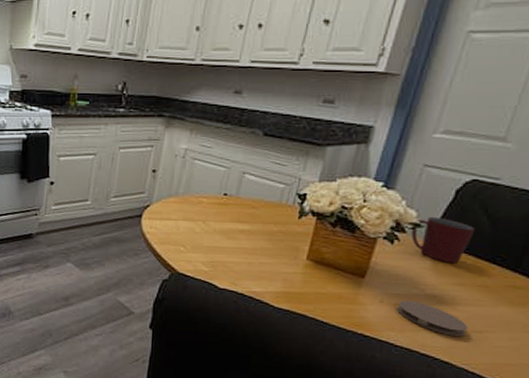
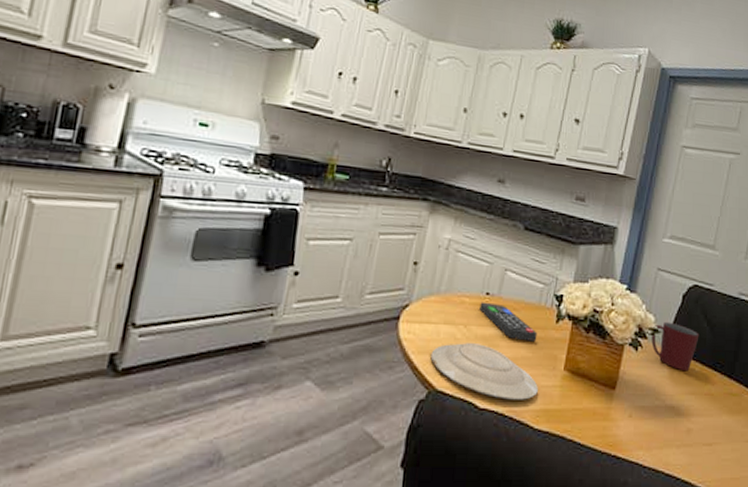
plate: none [172,236,279,284] -> present [430,343,538,400]
remote control: none [217,201,278,235] -> present [479,302,538,342]
coaster: present [397,300,468,337] -> none [644,413,700,451]

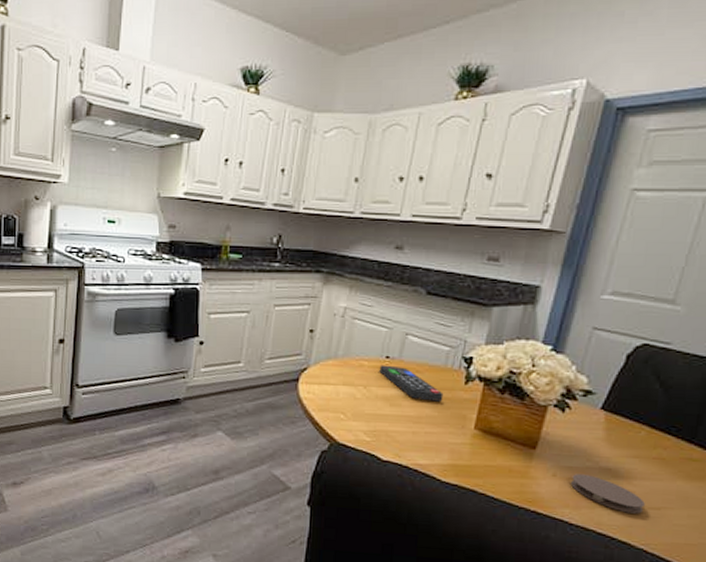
plate: present [430,343,538,400] -> none [331,402,445,455]
coaster: none [644,413,700,451] -> present [571,474,645,514]
mug: present [651,321,699,372] -> none [583,383,648,434]

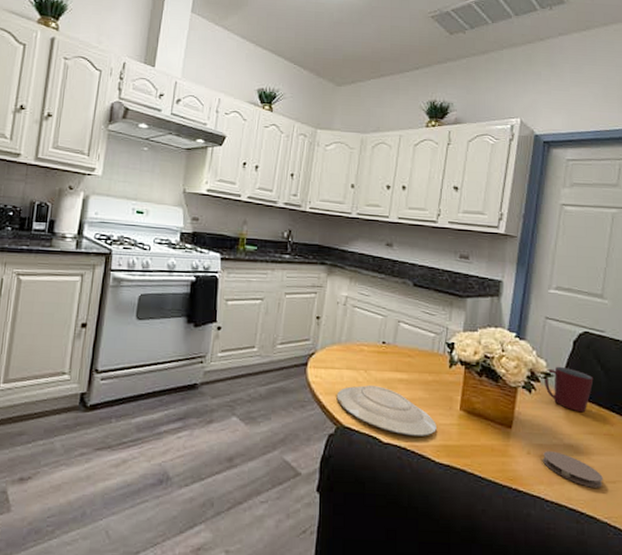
plate: none [331,402,445,455] -> present [336,385,436,436]
remote control: present [379,365,444,402] -> none [377,350,432,384]
mug: none [583,383,648,434] -> present [545,366,594,413]

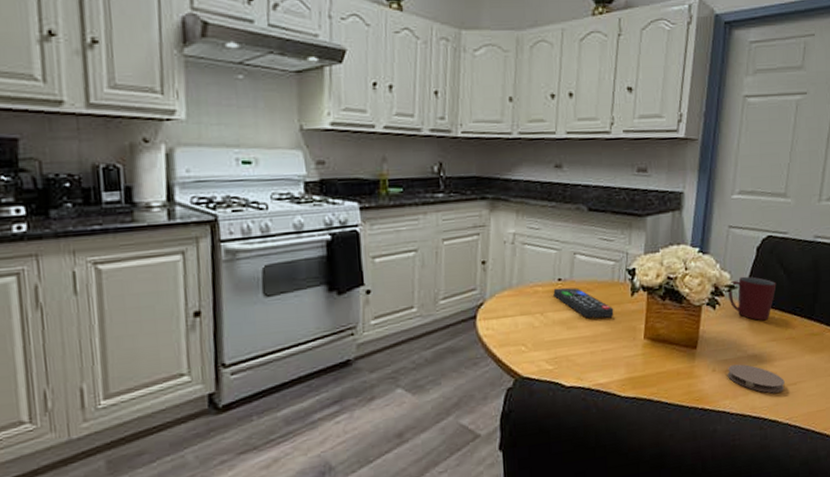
plate: present [336,385,436,436] -> none [512,328,621,375]
remote control: none [377,350,432,384] -> present [553,287,614,319]

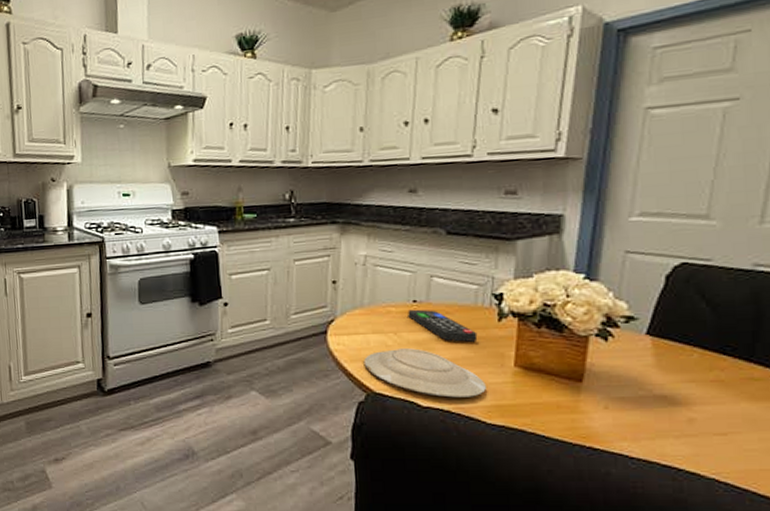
plate: none [512,328,621,375] -> present [363,348,486,398]
mug: present [728,276,777,321] -> none [626,307,696,358]
coaster: present [728,364,785,394] -> none [625,404,709,442]

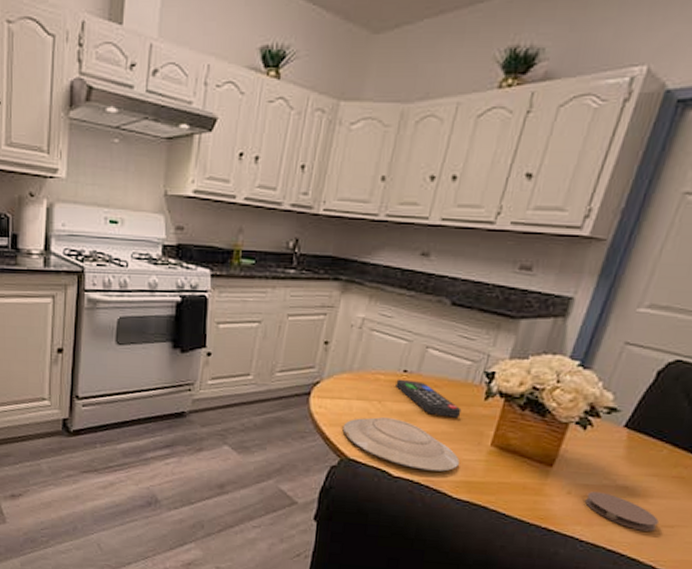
coaster: none [625,404,709,442] -> present [585,491,659,532]

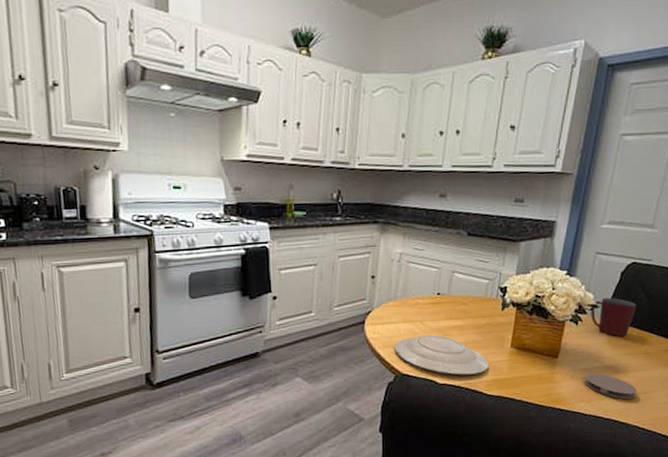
remote control: present [395,379,462,418] -> none [432,301,485,328]
mug: none [606,400,675,453] -> present [591,297,637,337]

